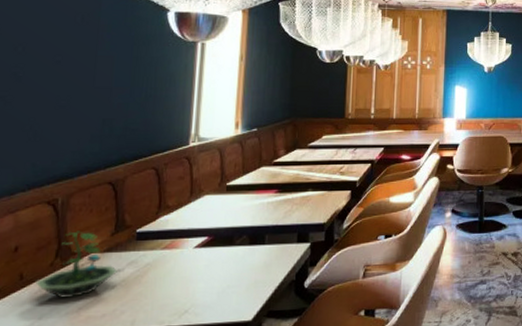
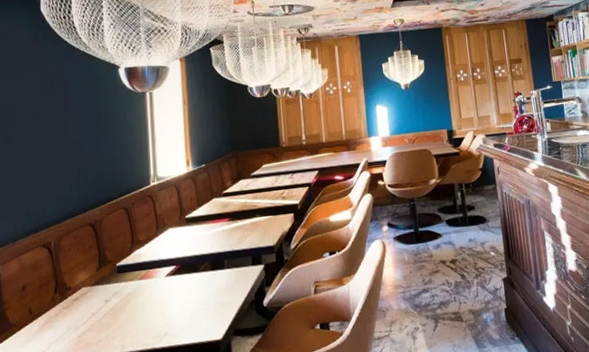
terrarium: present [36,231,117,299] -> none [42,268,105,329]

